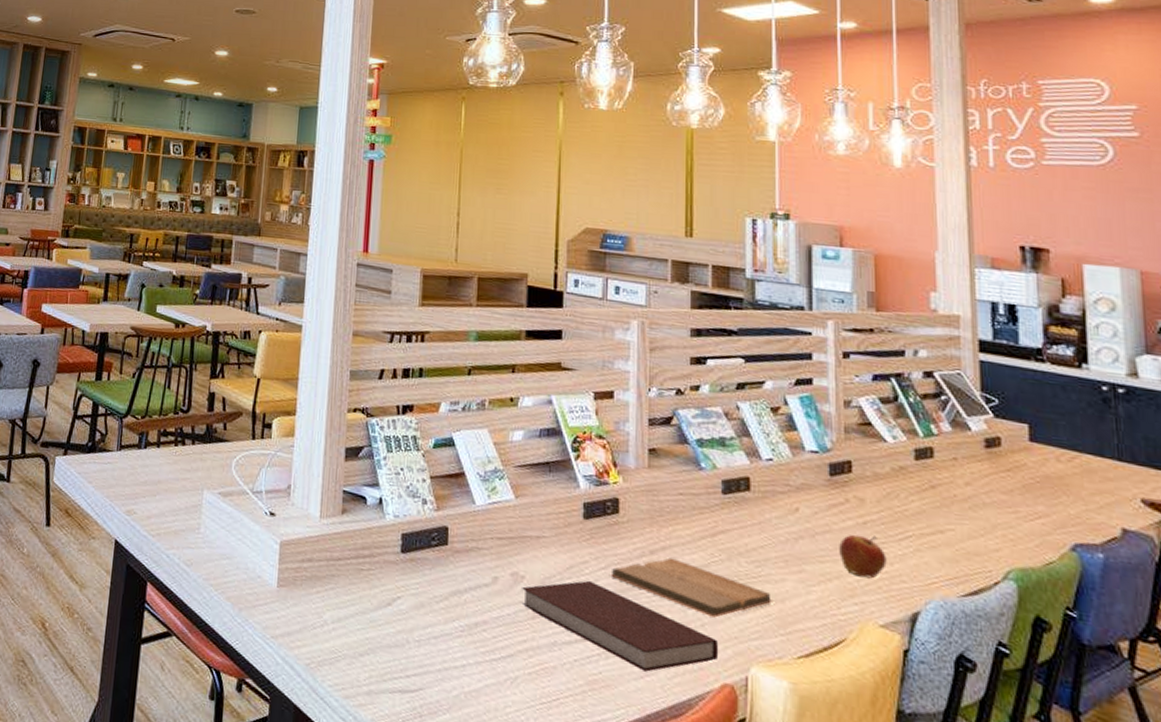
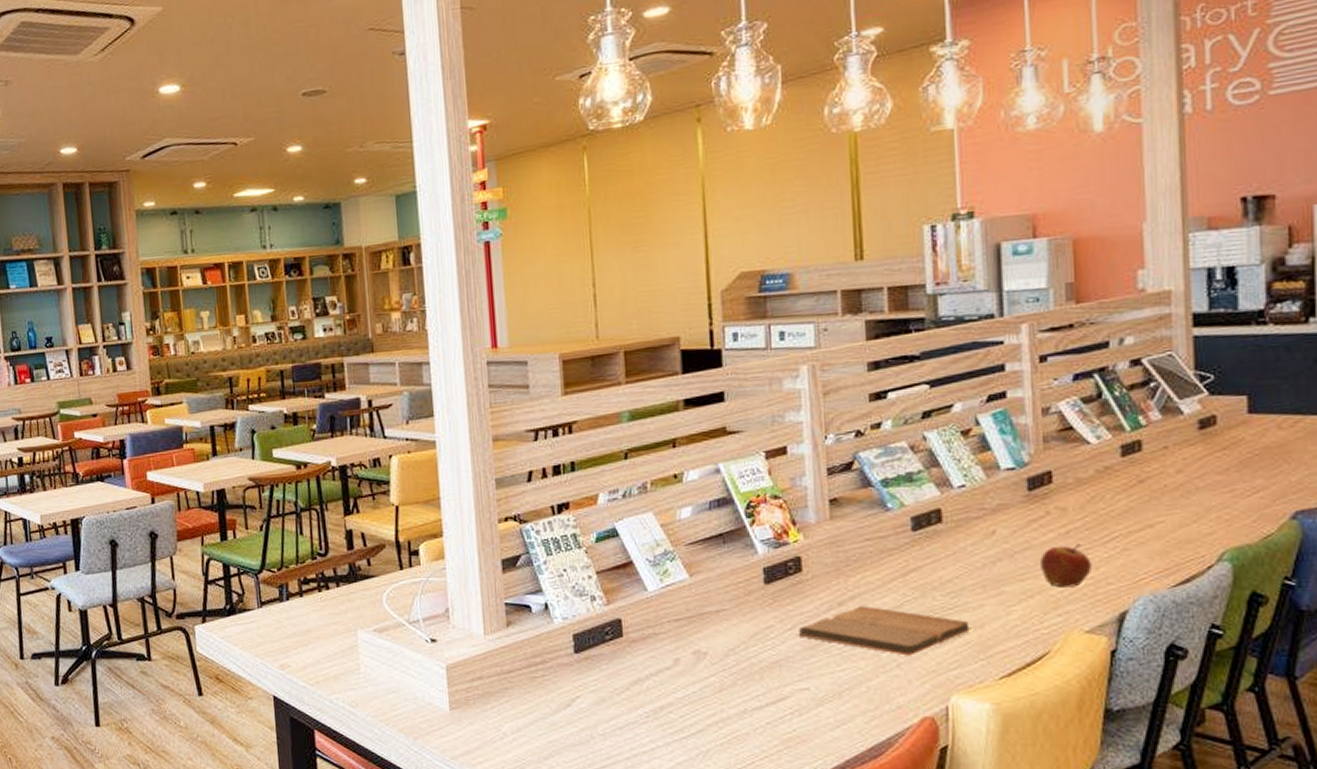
notebook: present [521,580,719,672] -> none [706,644,917,720]

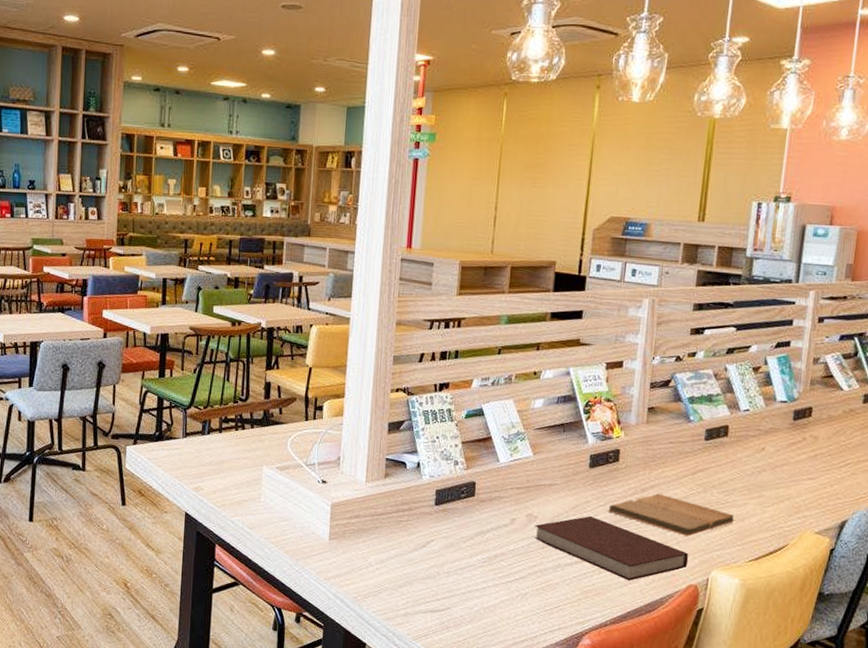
notebook: none [706,644,917,720] -> present [534,515,689,581]
apple: present [1040,543,1092,588] -> none [792,465,829,498]

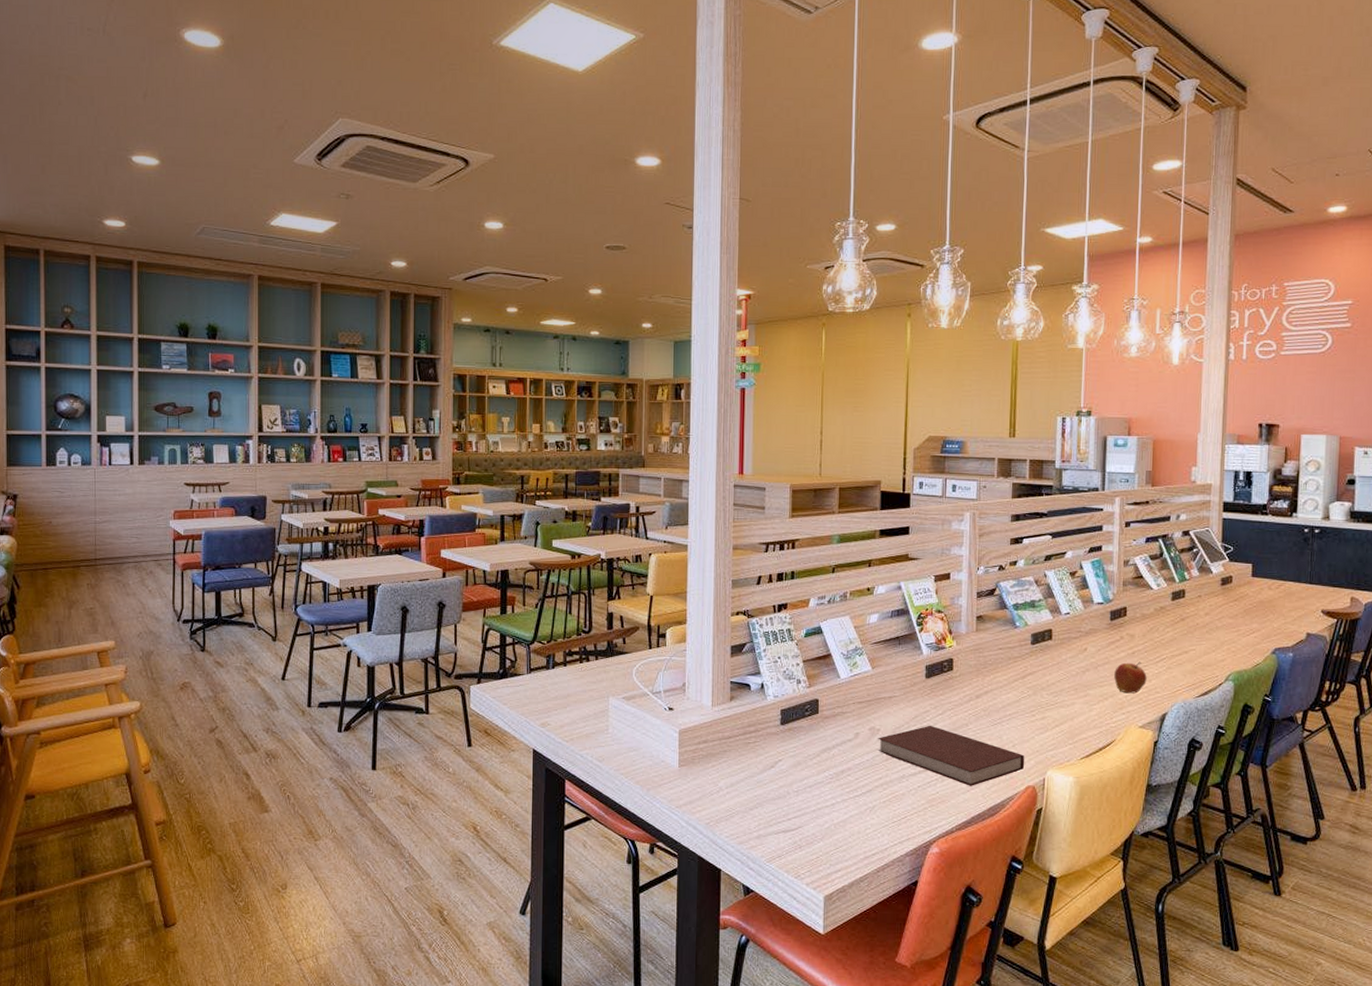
book: present [606,493,735,536] -> none [945,699,1065,739]
apple: none [792,465,829,498] -> present [1114,661,1147,694]

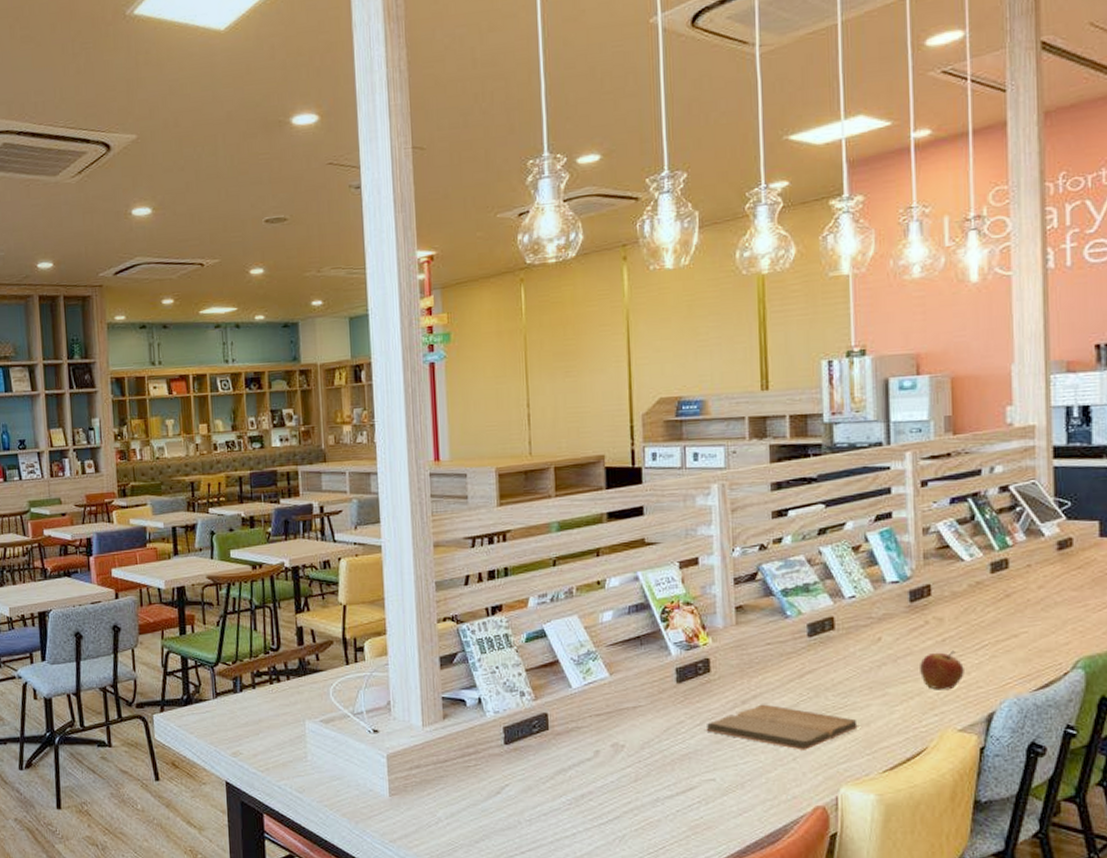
notebook: present [878,725,1025,786] -> none [623,738,811,809]
book: none [945,699,1065,739] -> present [704,704,859,750]

